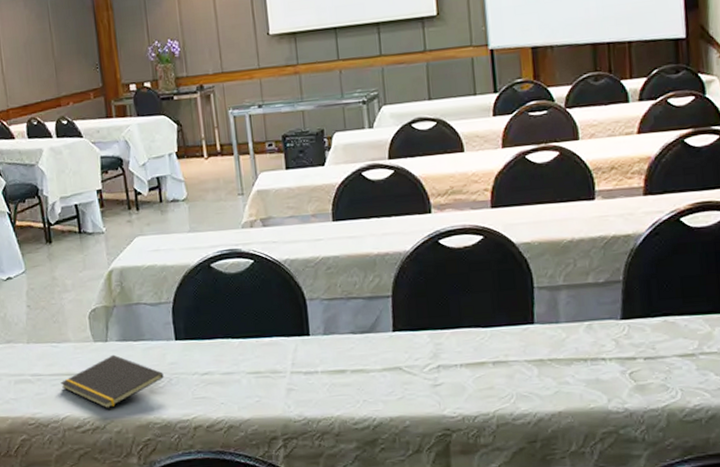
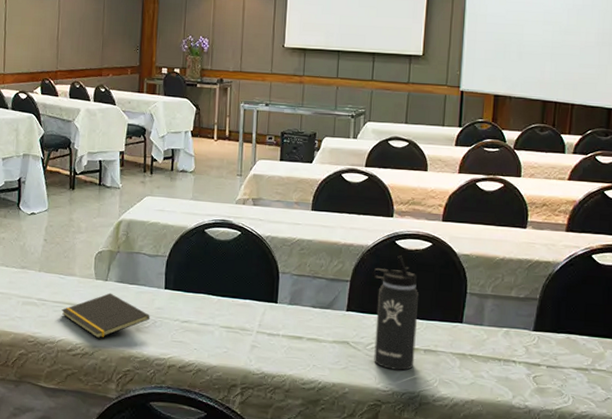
thermos bottle: none [415,256,483,391] -> present [371,255,419,371]

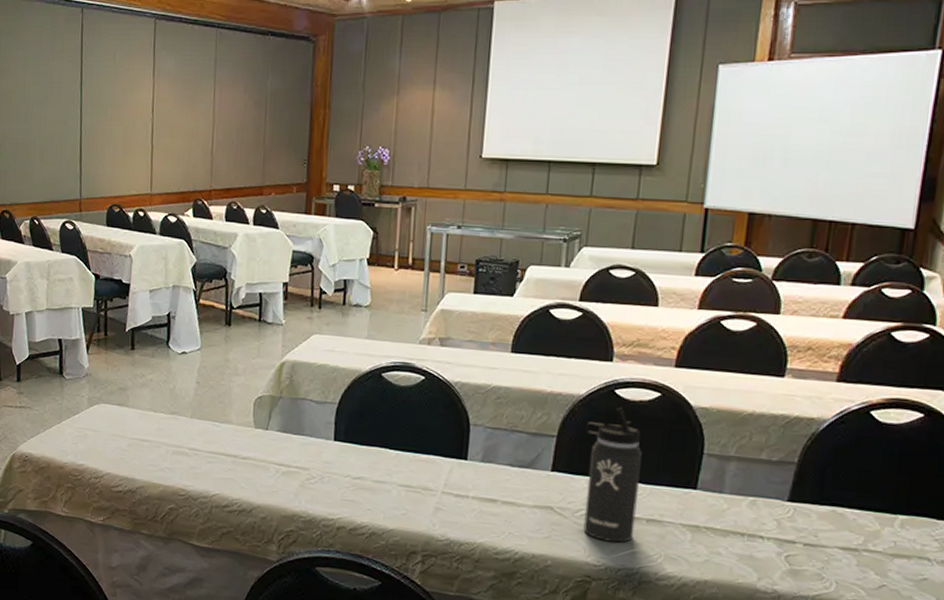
notepad: present [61,293,150,339] -> none [216,443,317,495]

